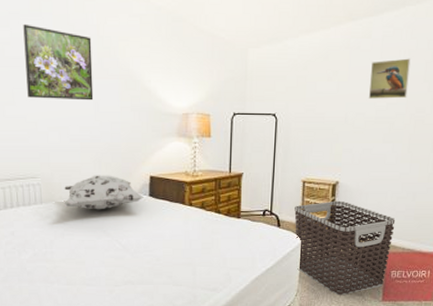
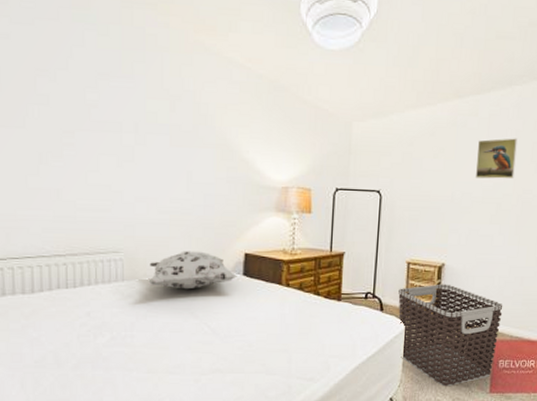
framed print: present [23,23,94,101] -> none [113,86,187,170]

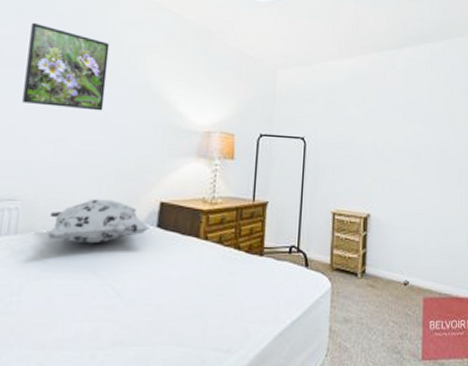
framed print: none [113,86,187,170] -> present [22,22,110,111]
clothes hamper: present [398,284,503,387] -> none [324,236,430,354]
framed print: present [476,138,518,179] -> none [396,90,432,130]

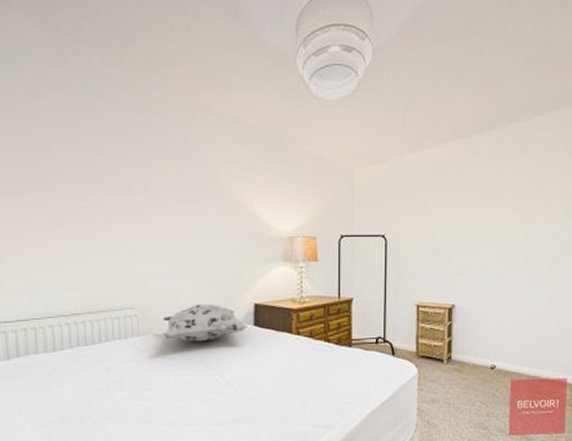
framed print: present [22,22,110,111] -> none [121,149,194,226]

